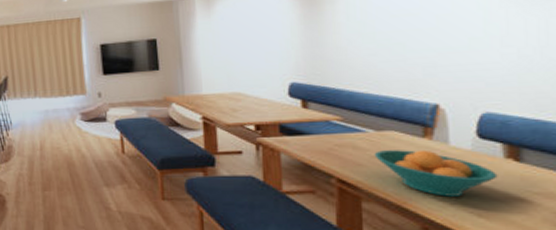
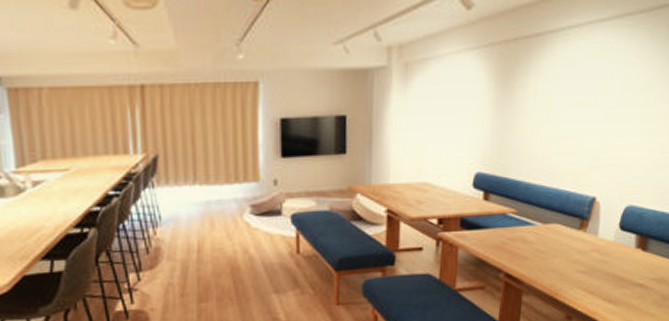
fruit bowl: present [374,149,498,197] -> none [538,242,629,286]

